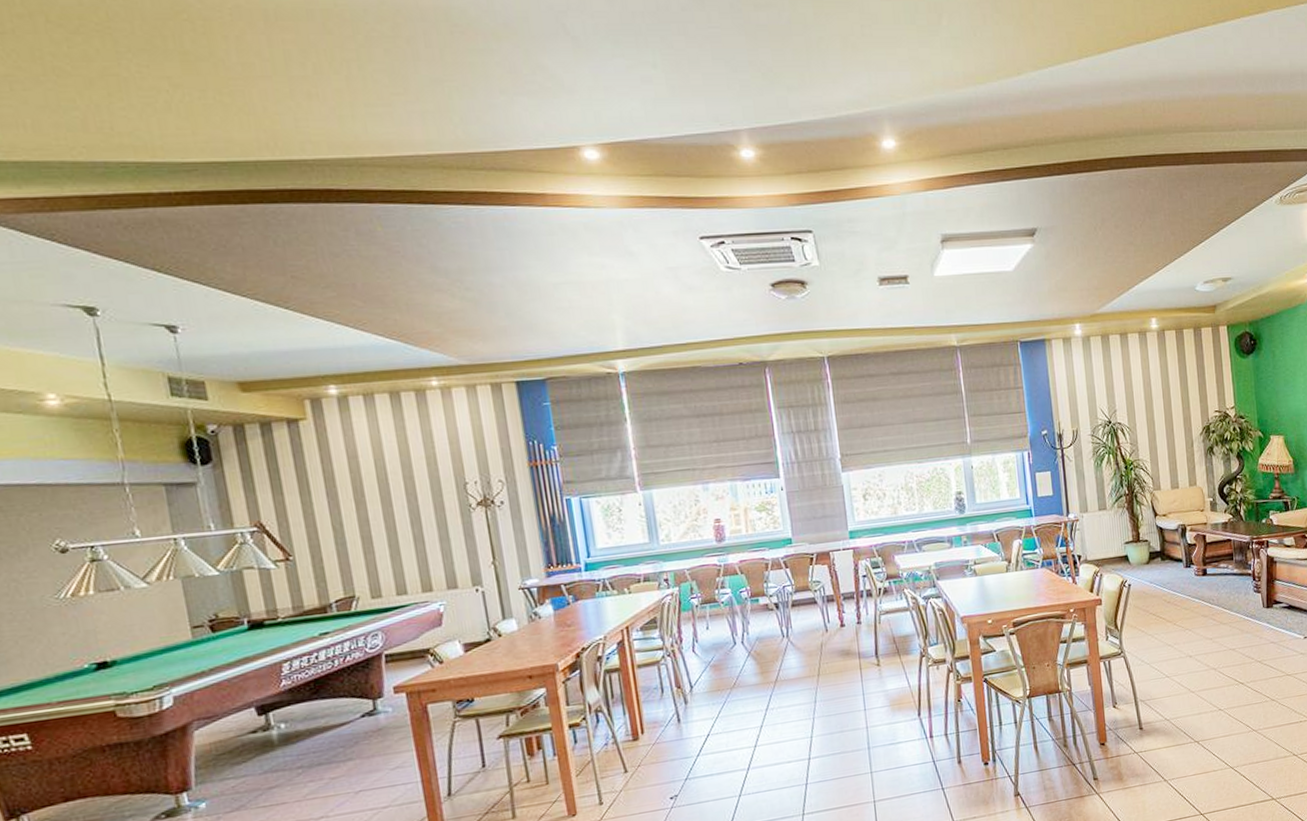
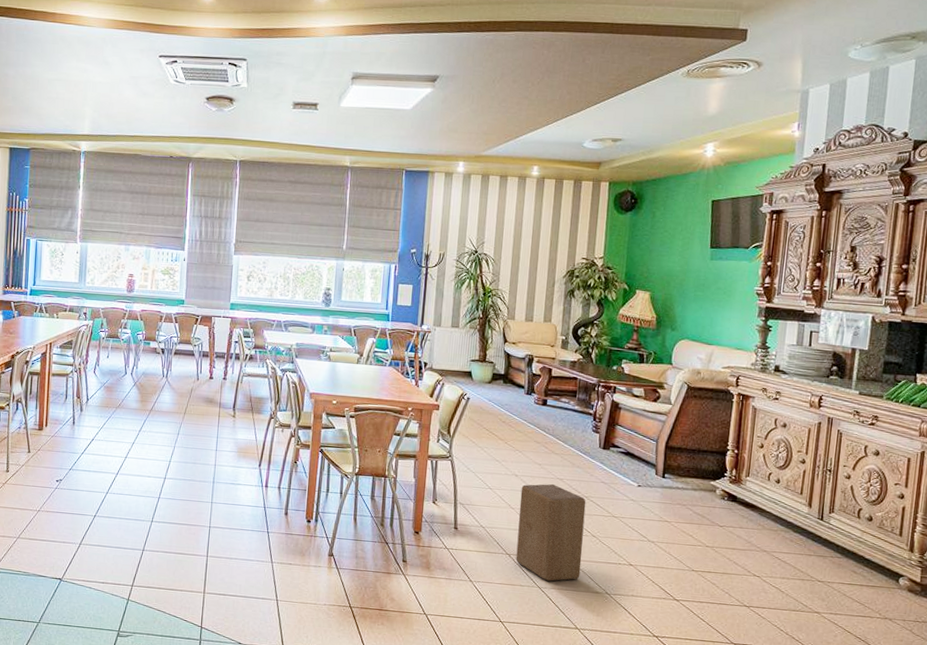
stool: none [1197,656,1267,759] -> present [515,483,586,581]

